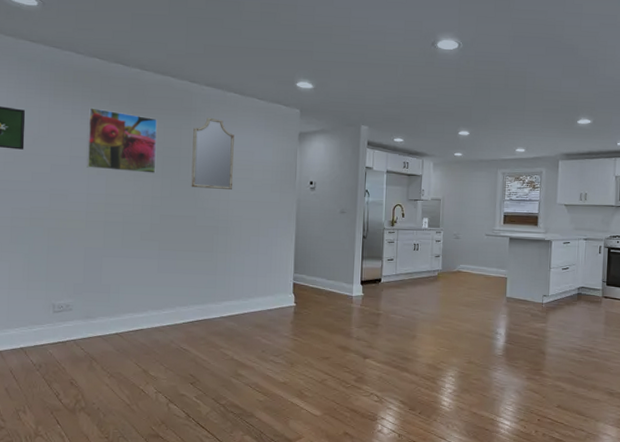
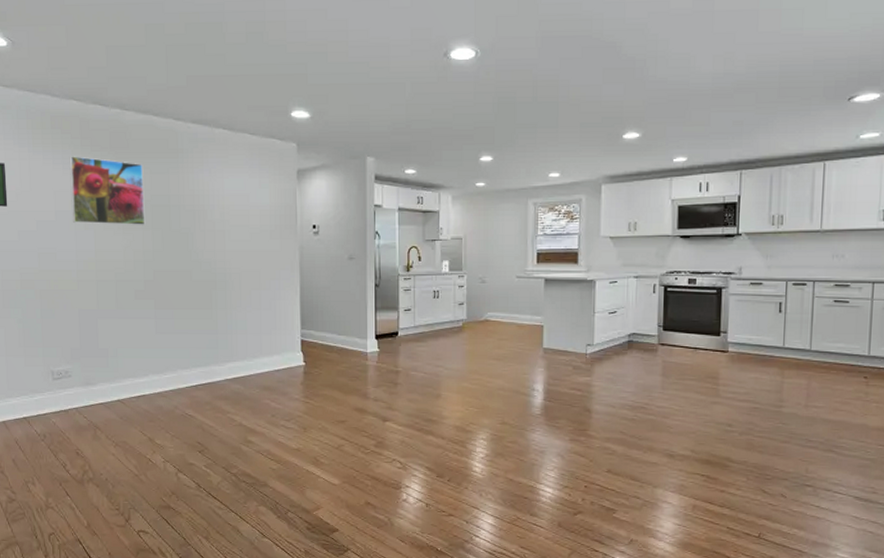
home mirror: present [191,117,234,189] -> none [182,158,228,239]

